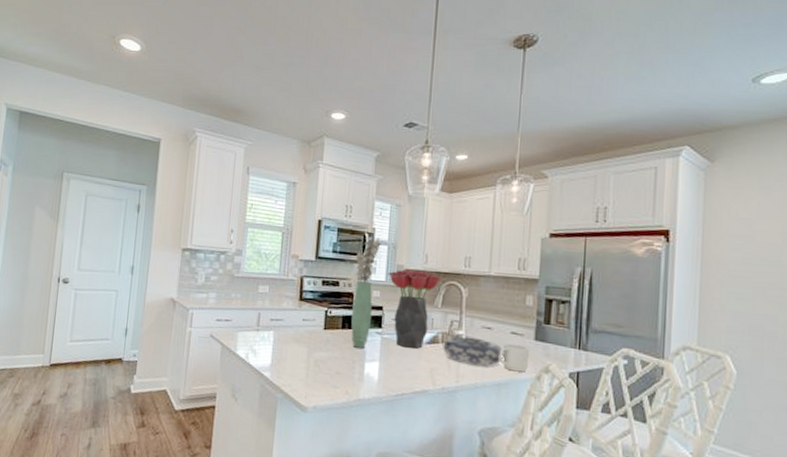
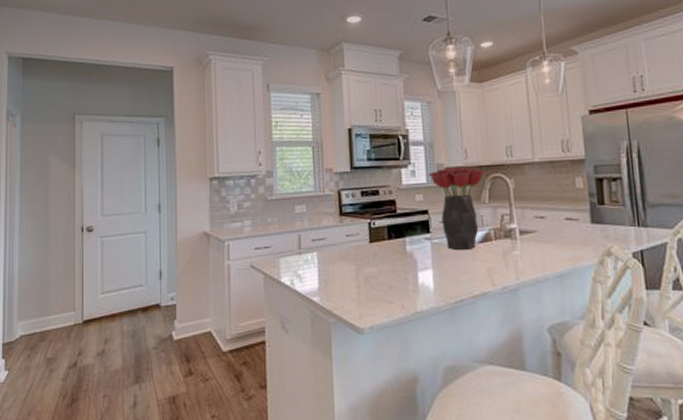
vase: present [351,235,381,348] -> none [392,137,418,257]
decorative bowl: present [443,337,505,366] -> none [496,229,563,258]
mug: present [498,343,530,373] -> none [556,230,589,259]

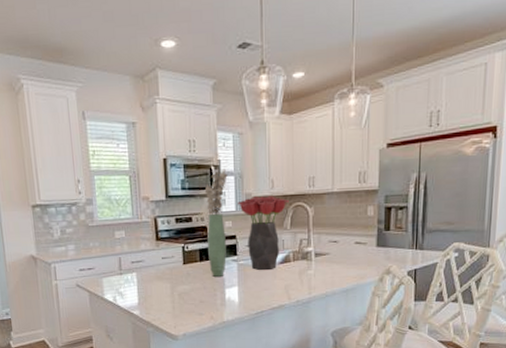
vase: none [392,137,418,257] -> present [204,168,228,277]

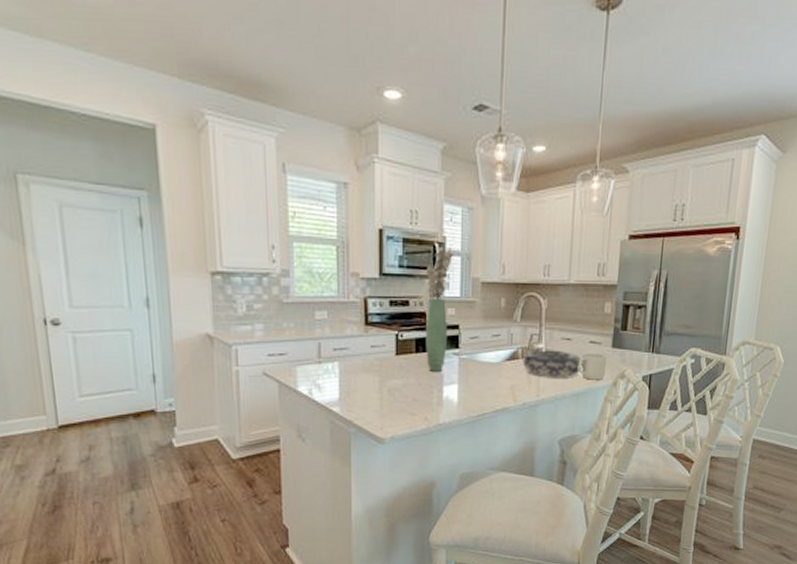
bouquet: present [237,196,289,271] -> none [463,282,521,368]
decorative bowl: none [295,252,350,276] -> present [523,350,583,377]
mug: none [345,253,373,277] -> present [577,353,608,380]

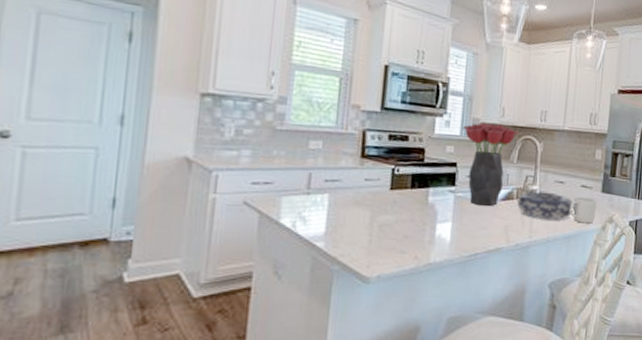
vase: present [425,245,453,371] -> none [421,85,456,209]
bouquet: none [463,282,521,368] -> present [463,123,518,207]

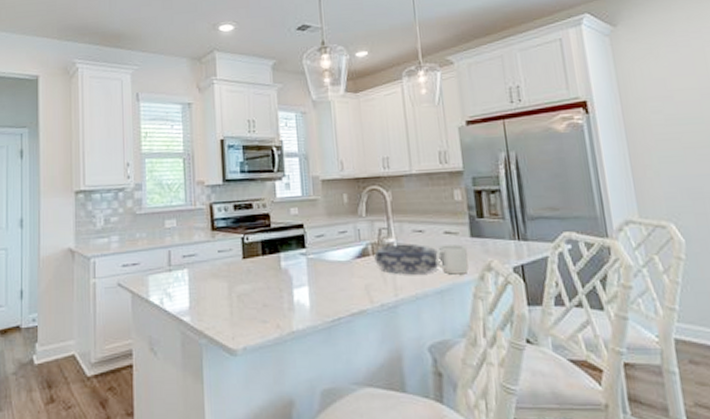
bouquet: present [463,123,518,207] -> none [303,179,362,267]

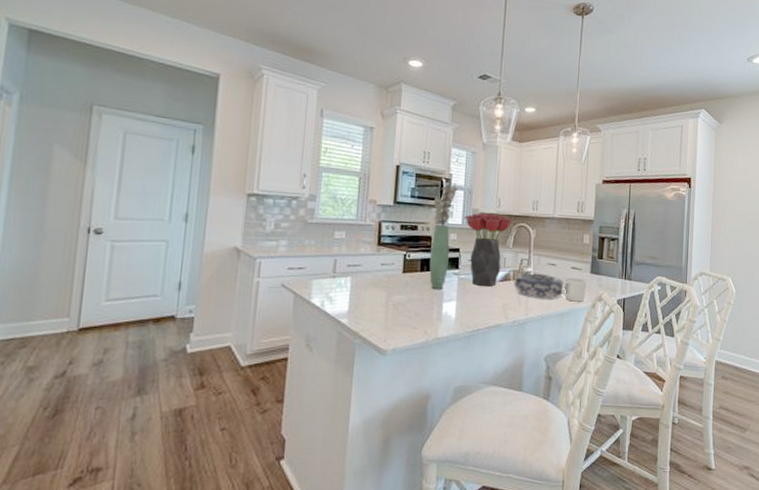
vase: none [266,149,293,274] -> present [429,181,457,289]
bouquet: none [303,179,362,267] -> present [464,213,513,288]

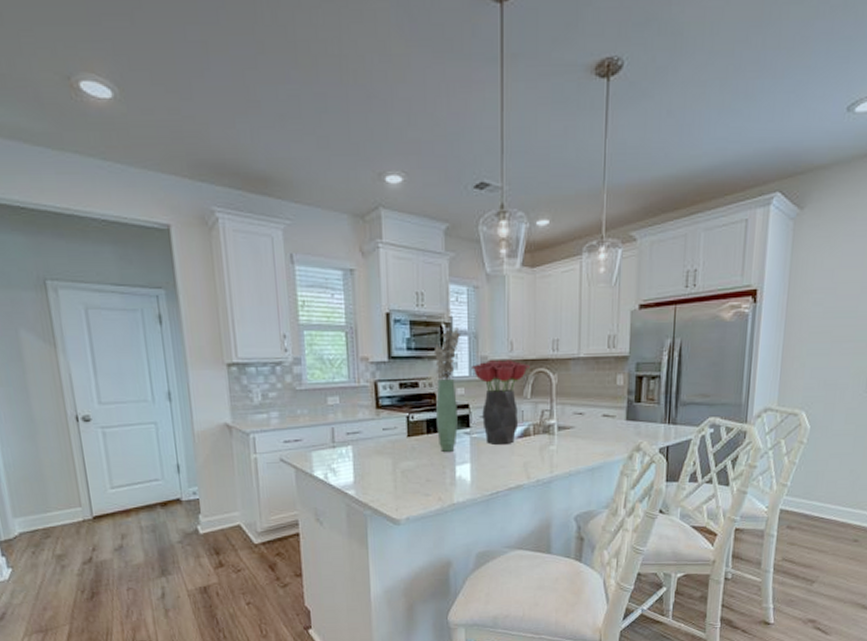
decorative bowl: present [514,273,566,298] -> none [535,425,597,453]
mug: present [561,277,587,302] -> none [591,427,622,454]

